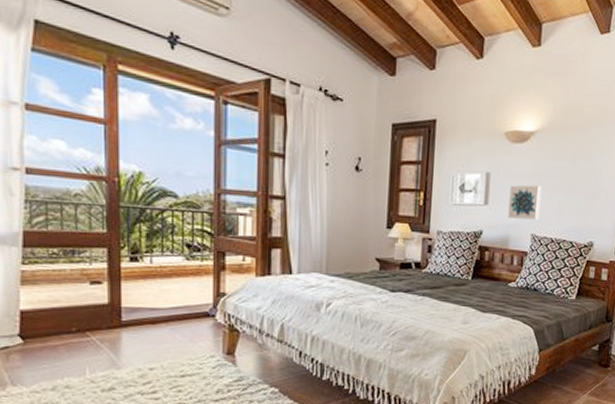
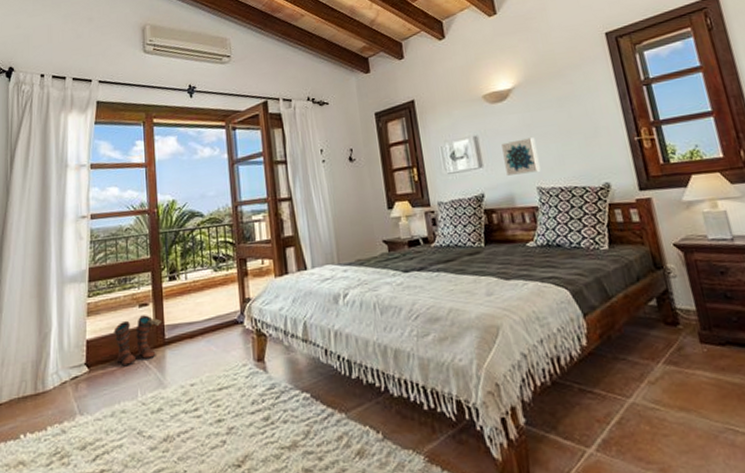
boots: none [56,293,120,343] -> present [114,315,163,367]

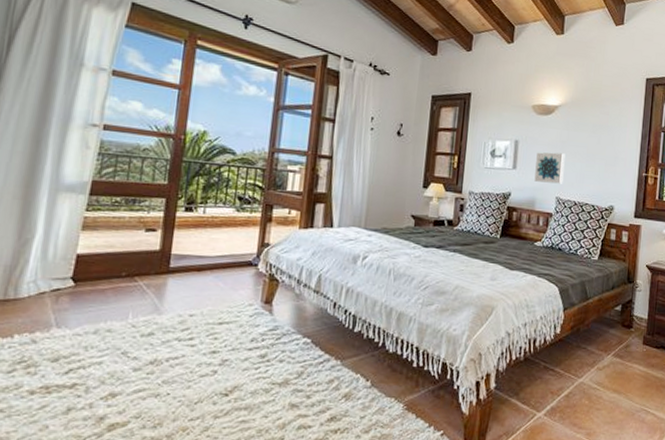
boots: present [114,315,163,367] -> none [111,240,170,288]

